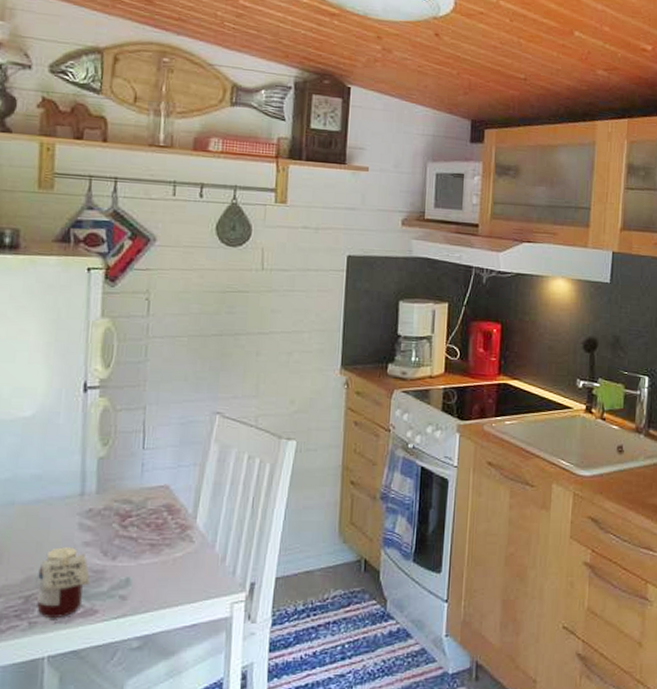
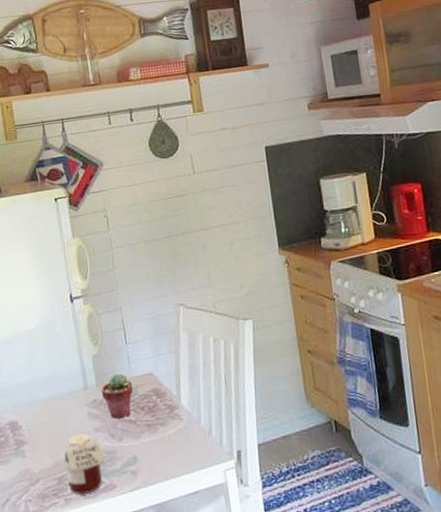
potted succulent: none [100,482,142,534] -> present [101,373,134,419]

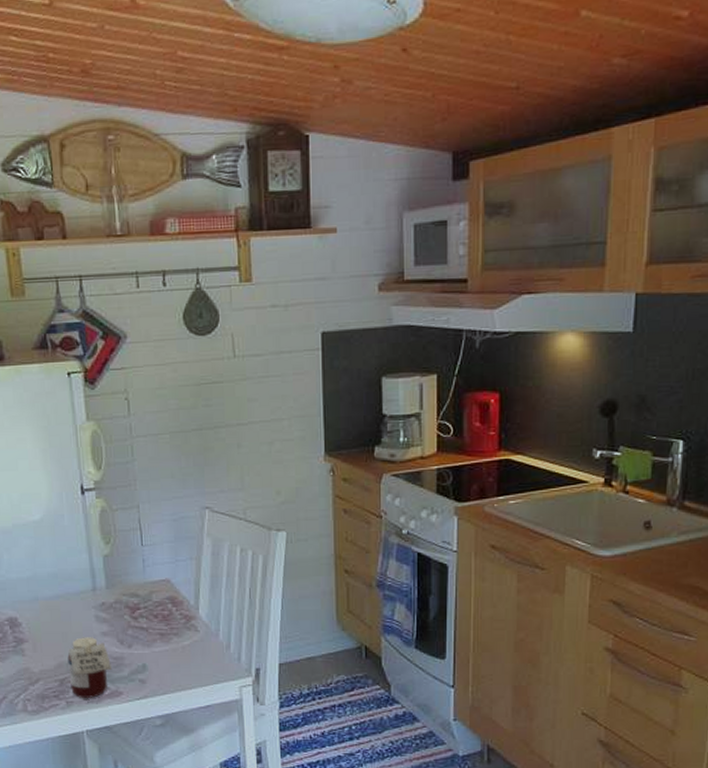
potted succulent: present [101,373,134,419] -> none [111,577,147,625]

